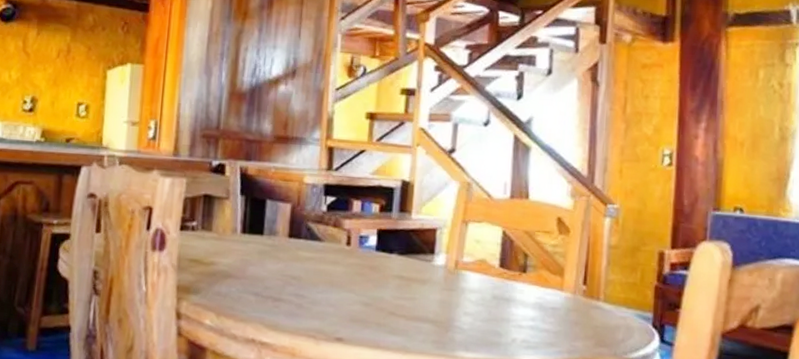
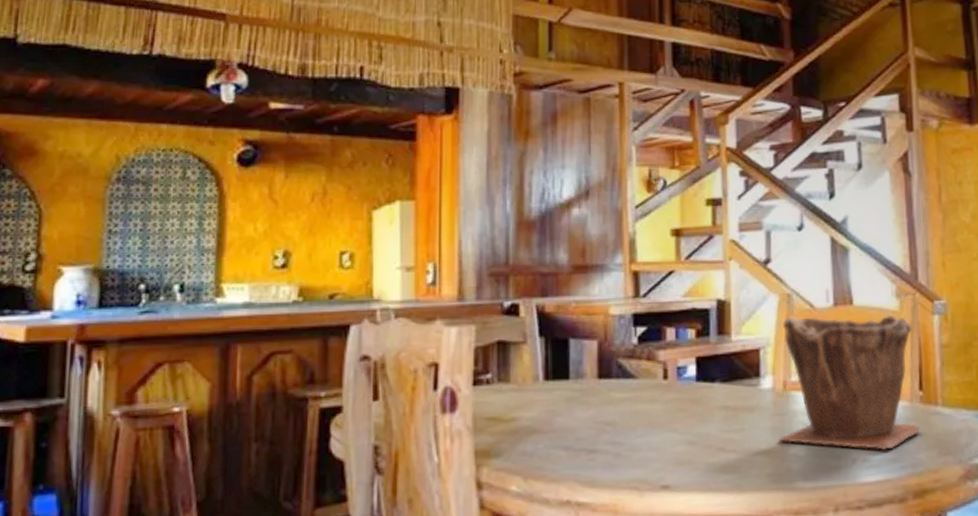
plant pot: none [445,203,583,335] -> present [778,314,922,451]

